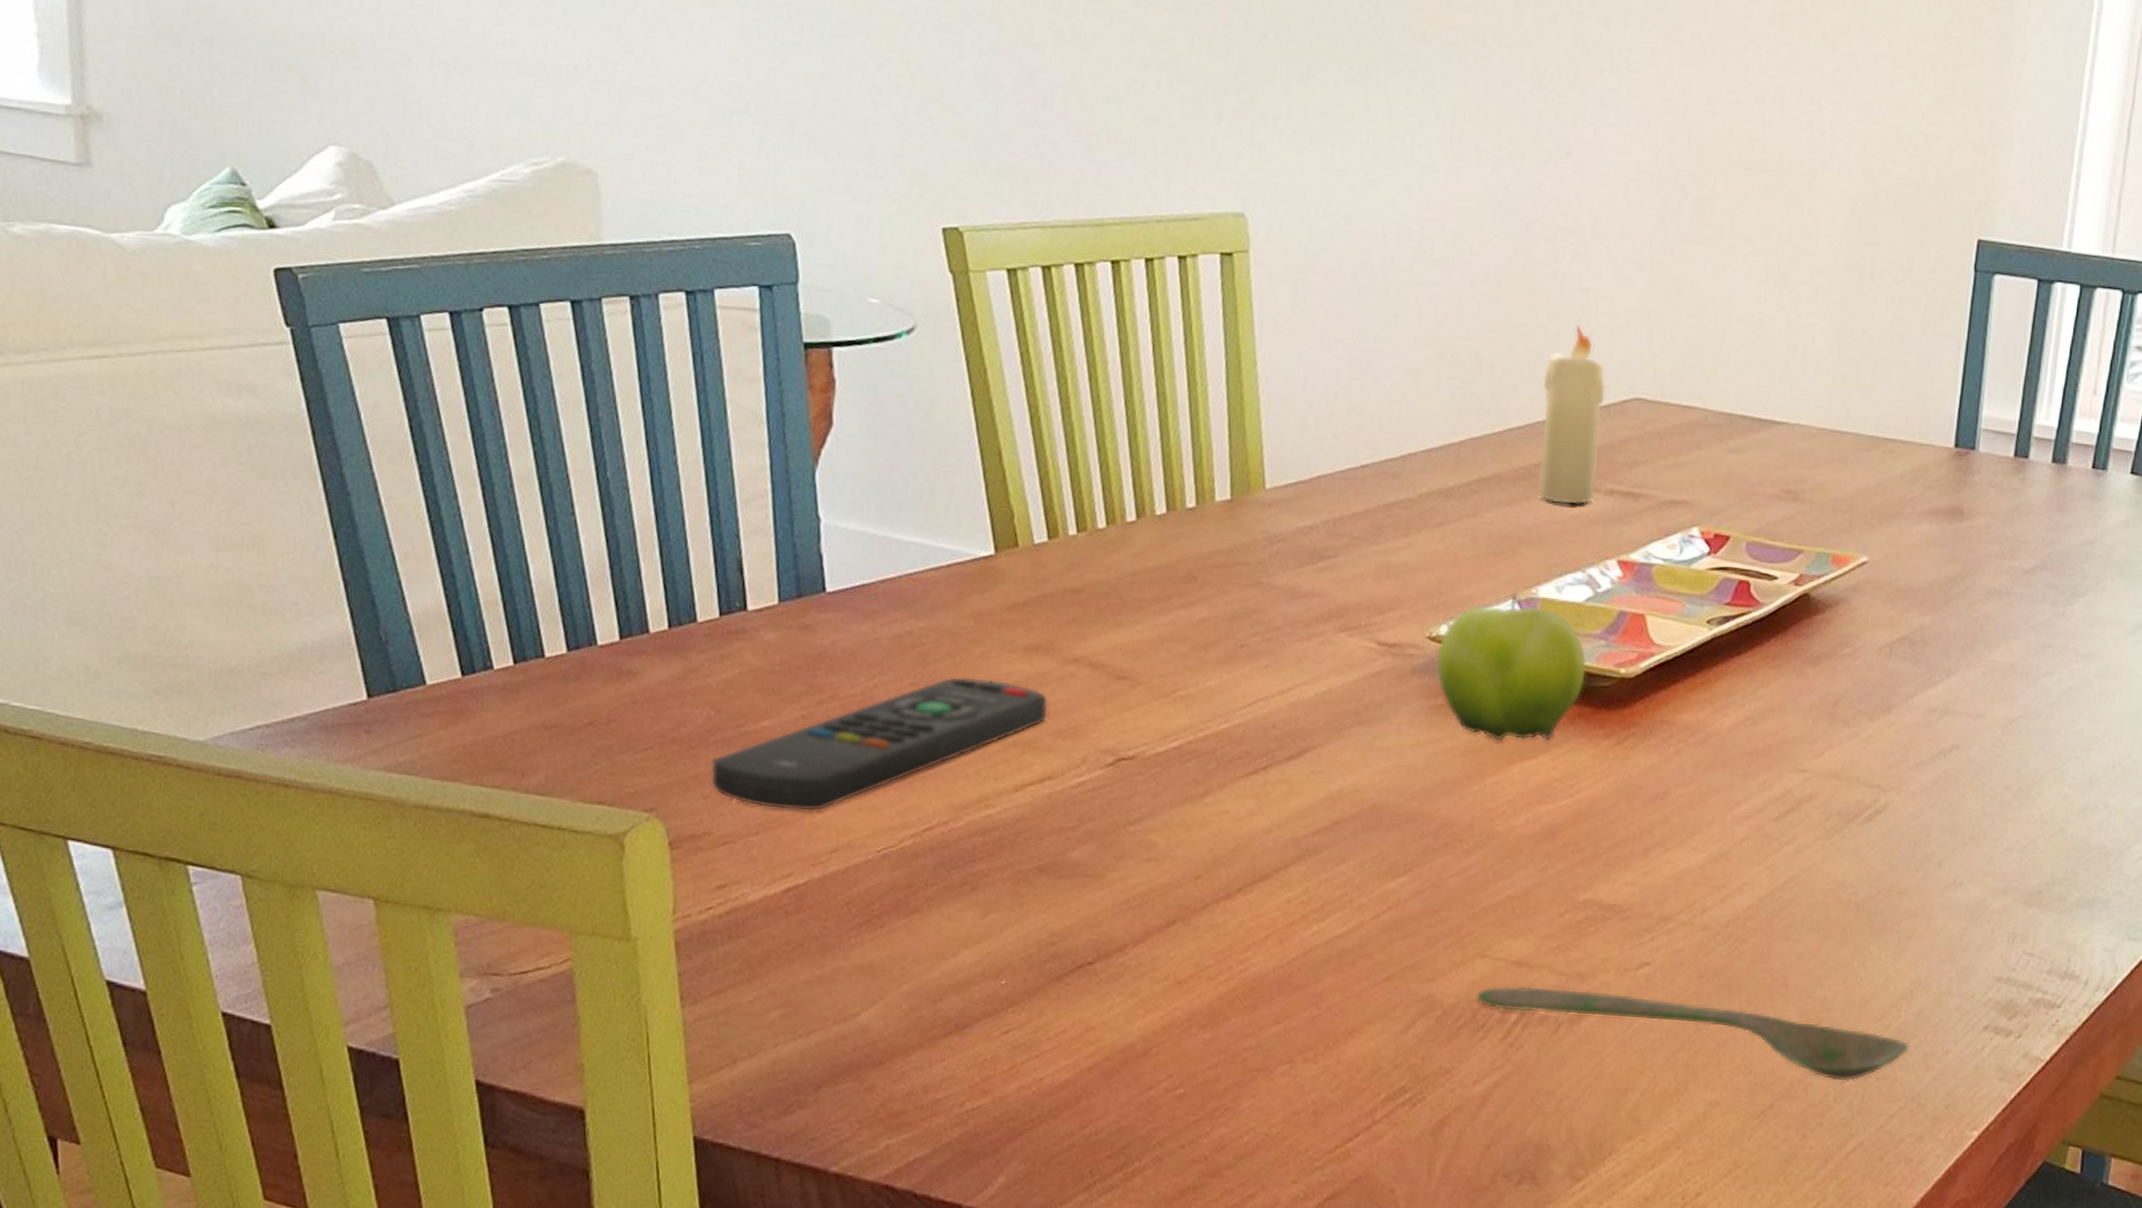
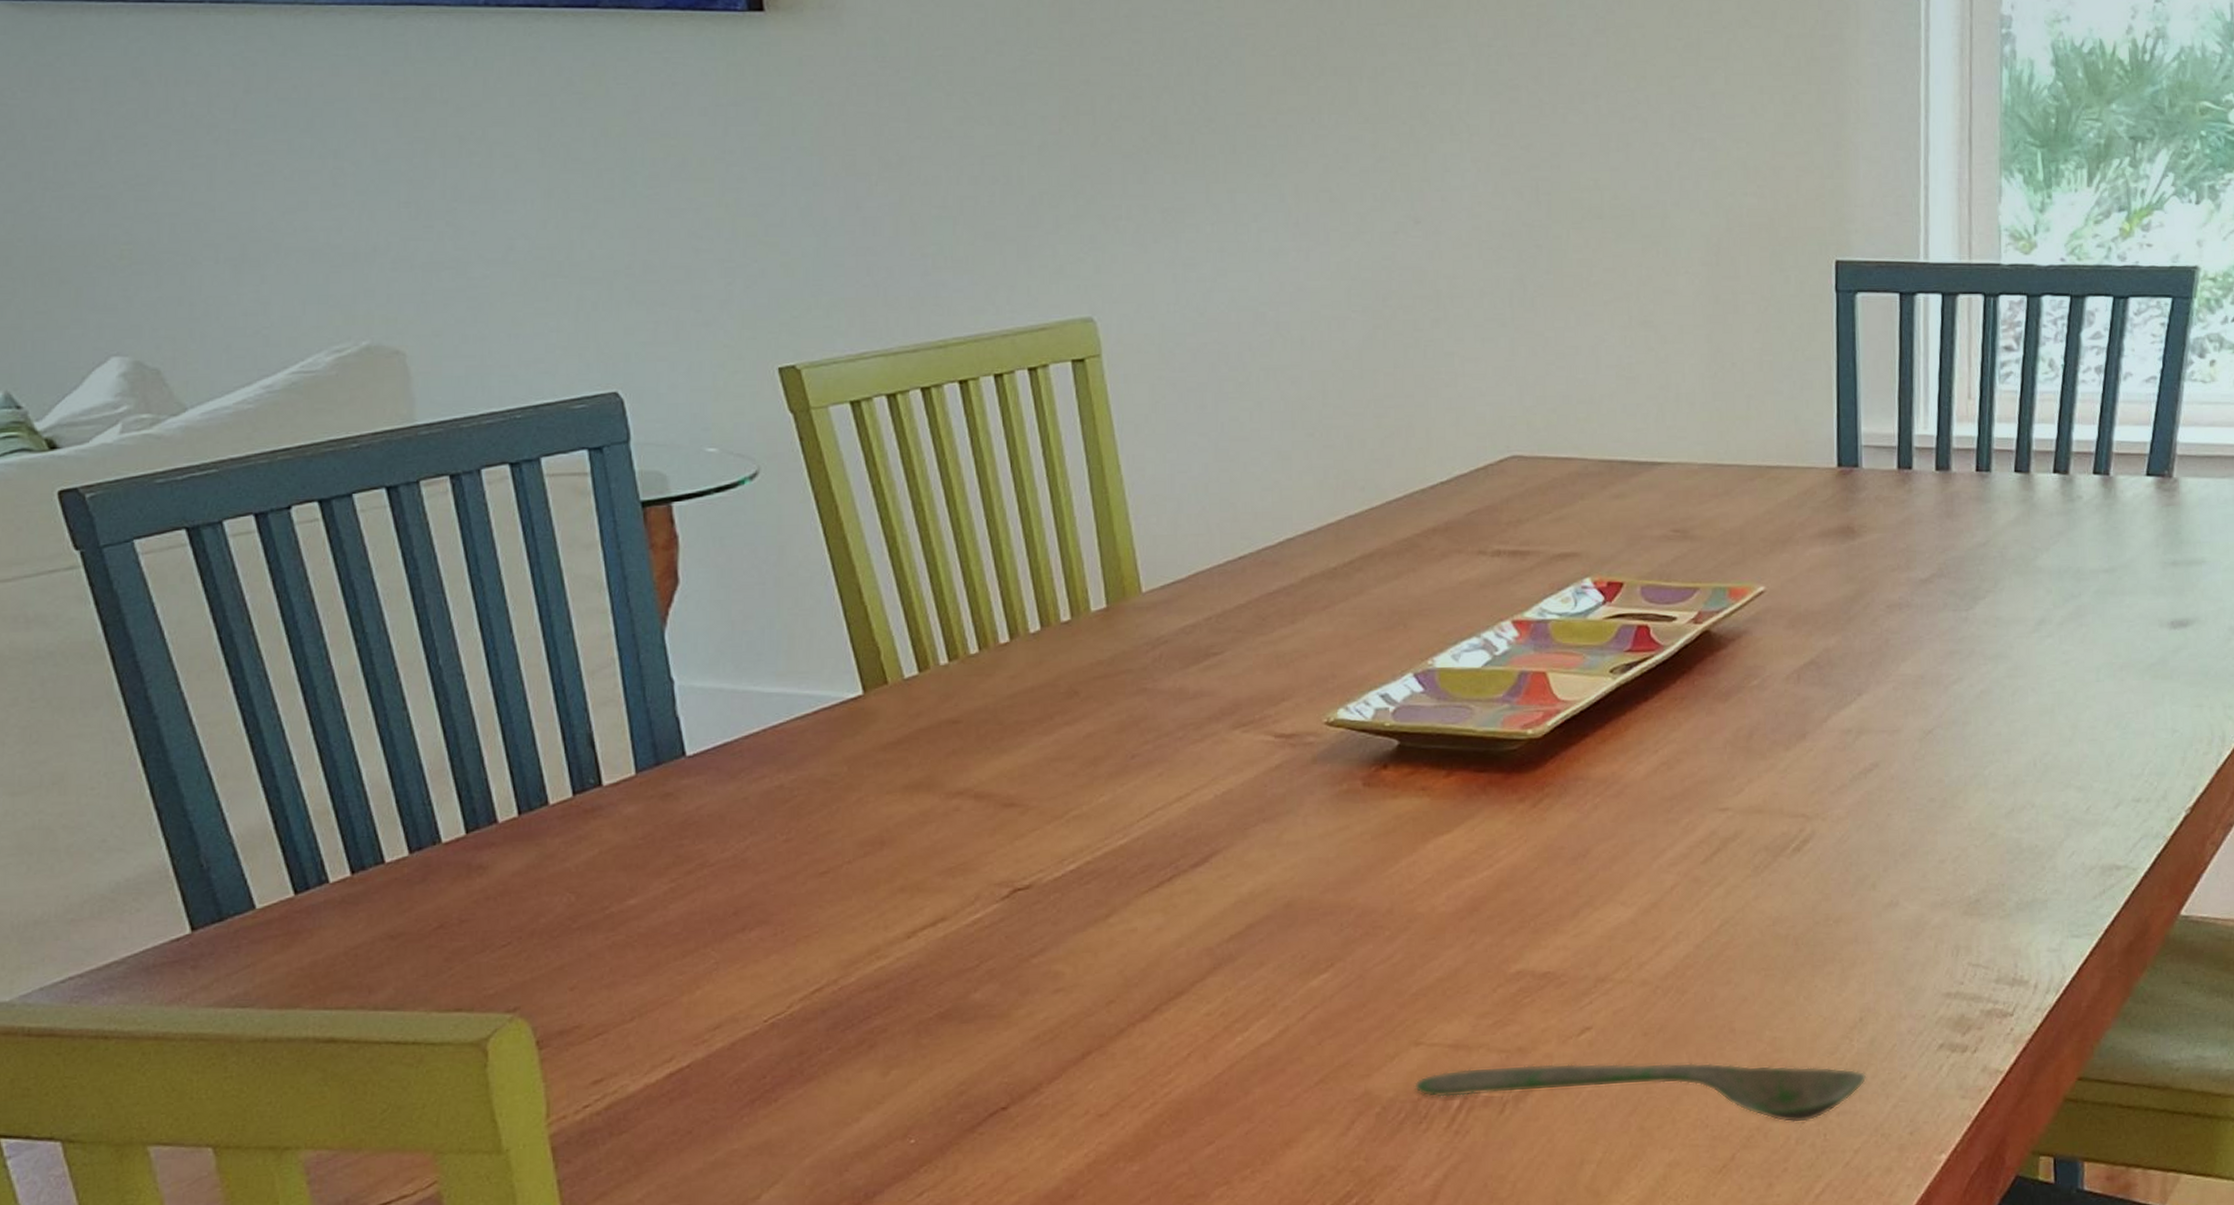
remote control: present [710,676,1049,812] -> none [575,824,934,992]
fruit: present [1436,593,1587,741] -> none [1336,667,1493,820]
candle: present [1537,325,1606,505] -> none [1417,390,1482,572]

